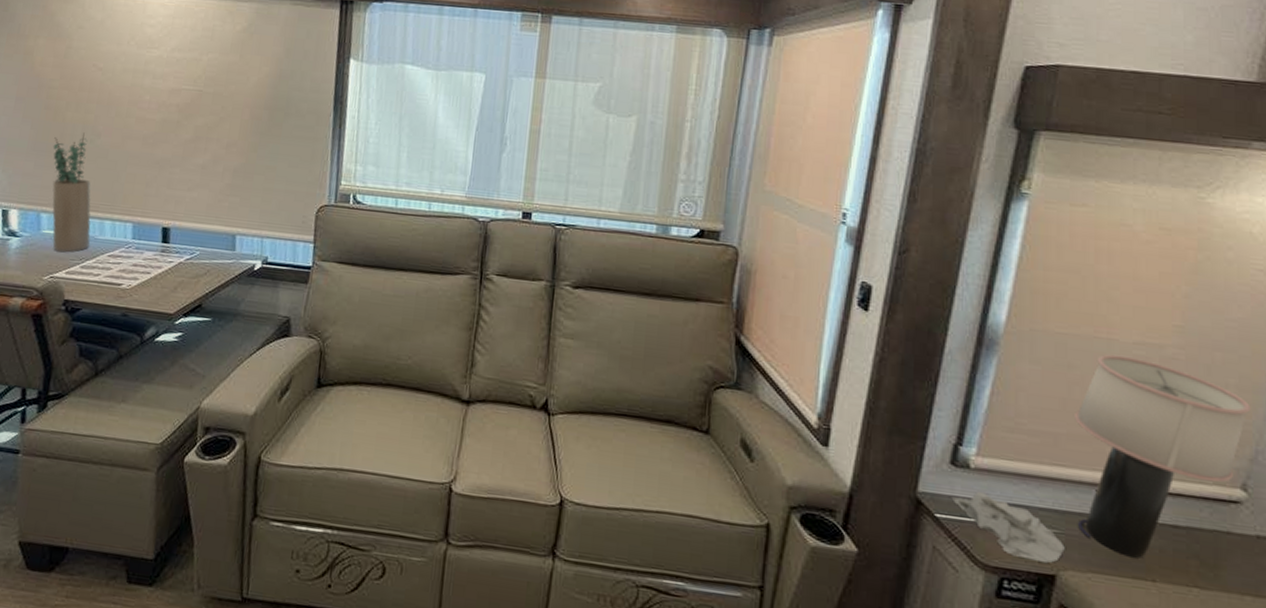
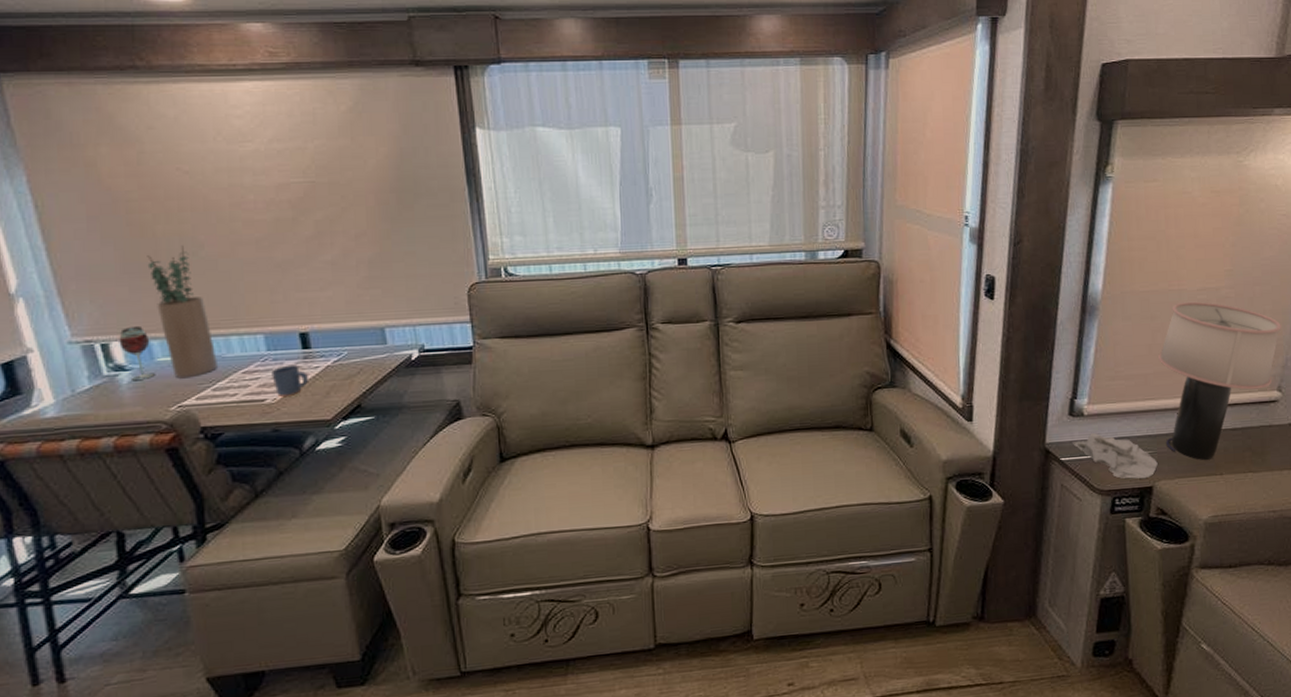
wineglass: none [16,198,41,248] -> present [119,325,155,381]
mug: none [131,255,162,286] -> present [271,364,308,398]

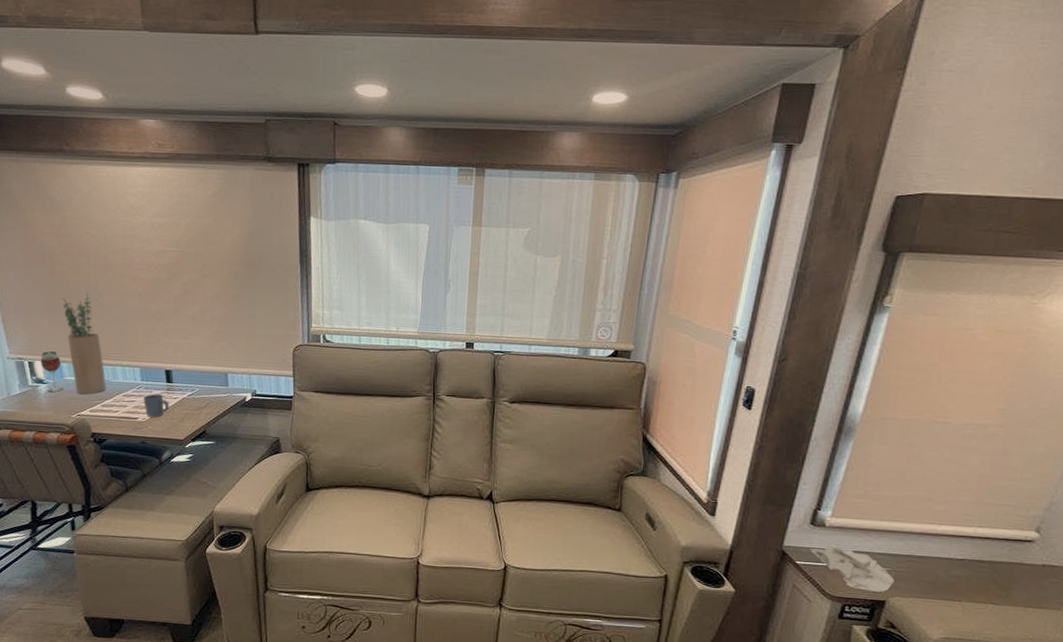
table lamp: present [1158,301,1281,460] -> none [906,434,1051,585]

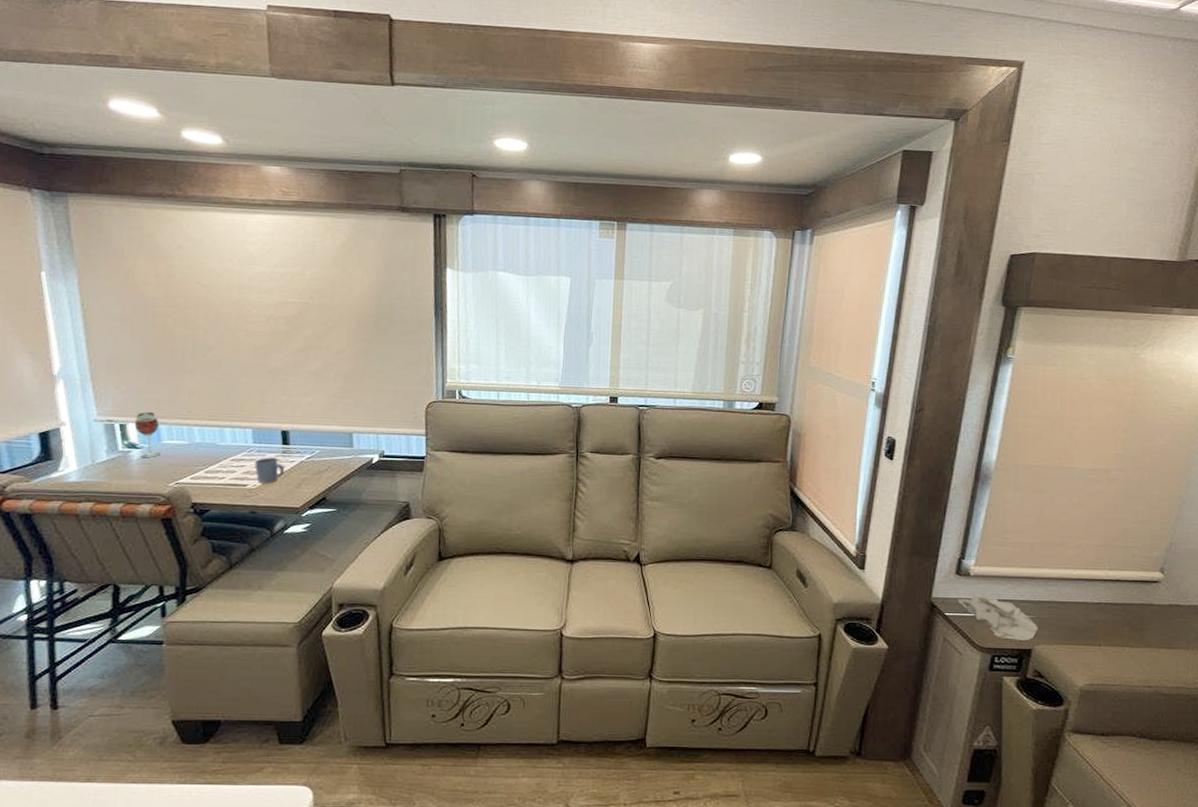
vase: present [62,293,107,395] -> none [164,347,213,460]

